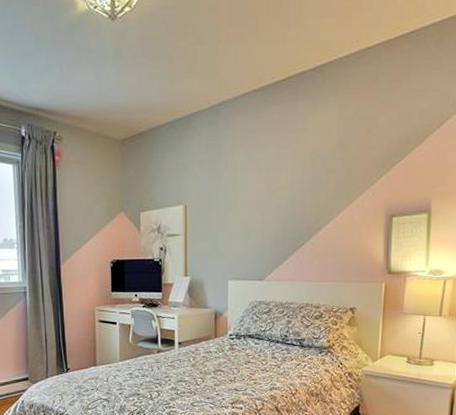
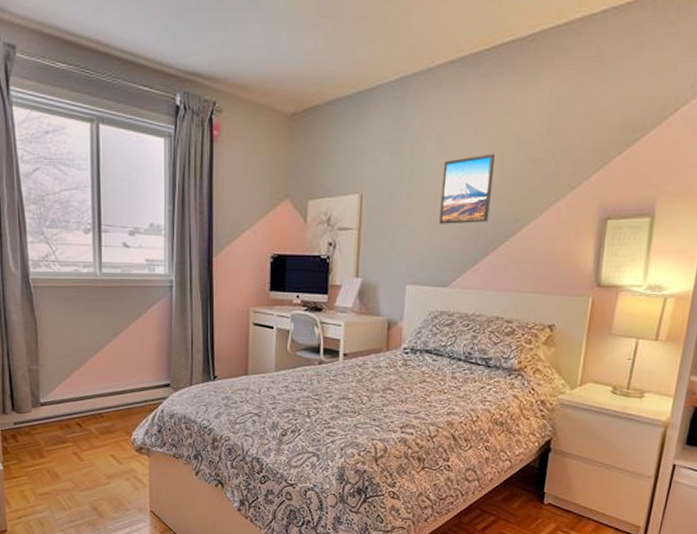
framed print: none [253,166,295,227] -> present [439,153,495,224]

